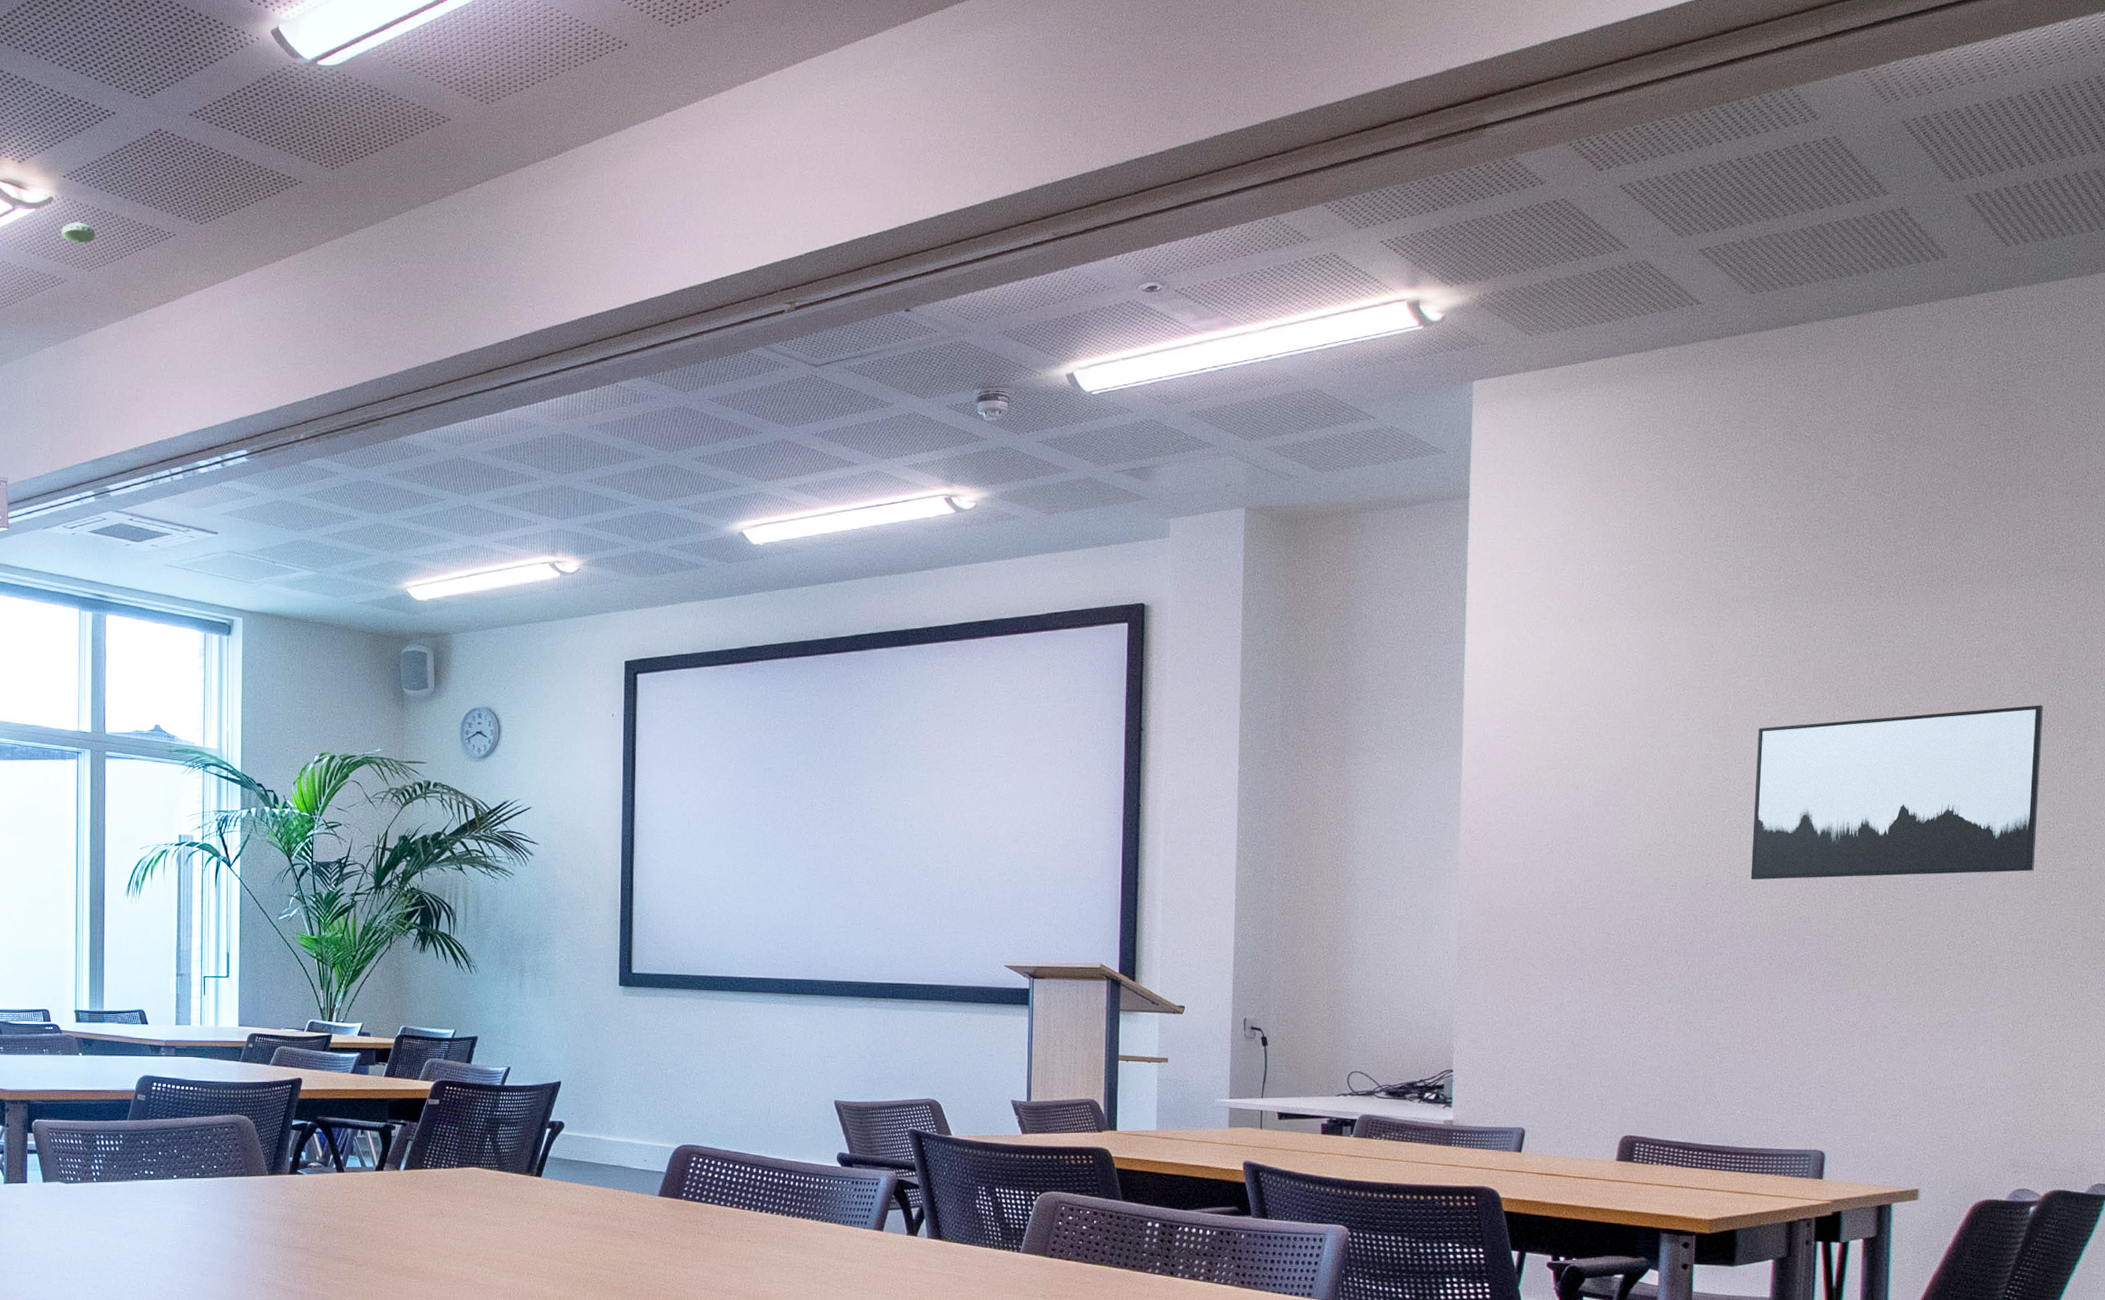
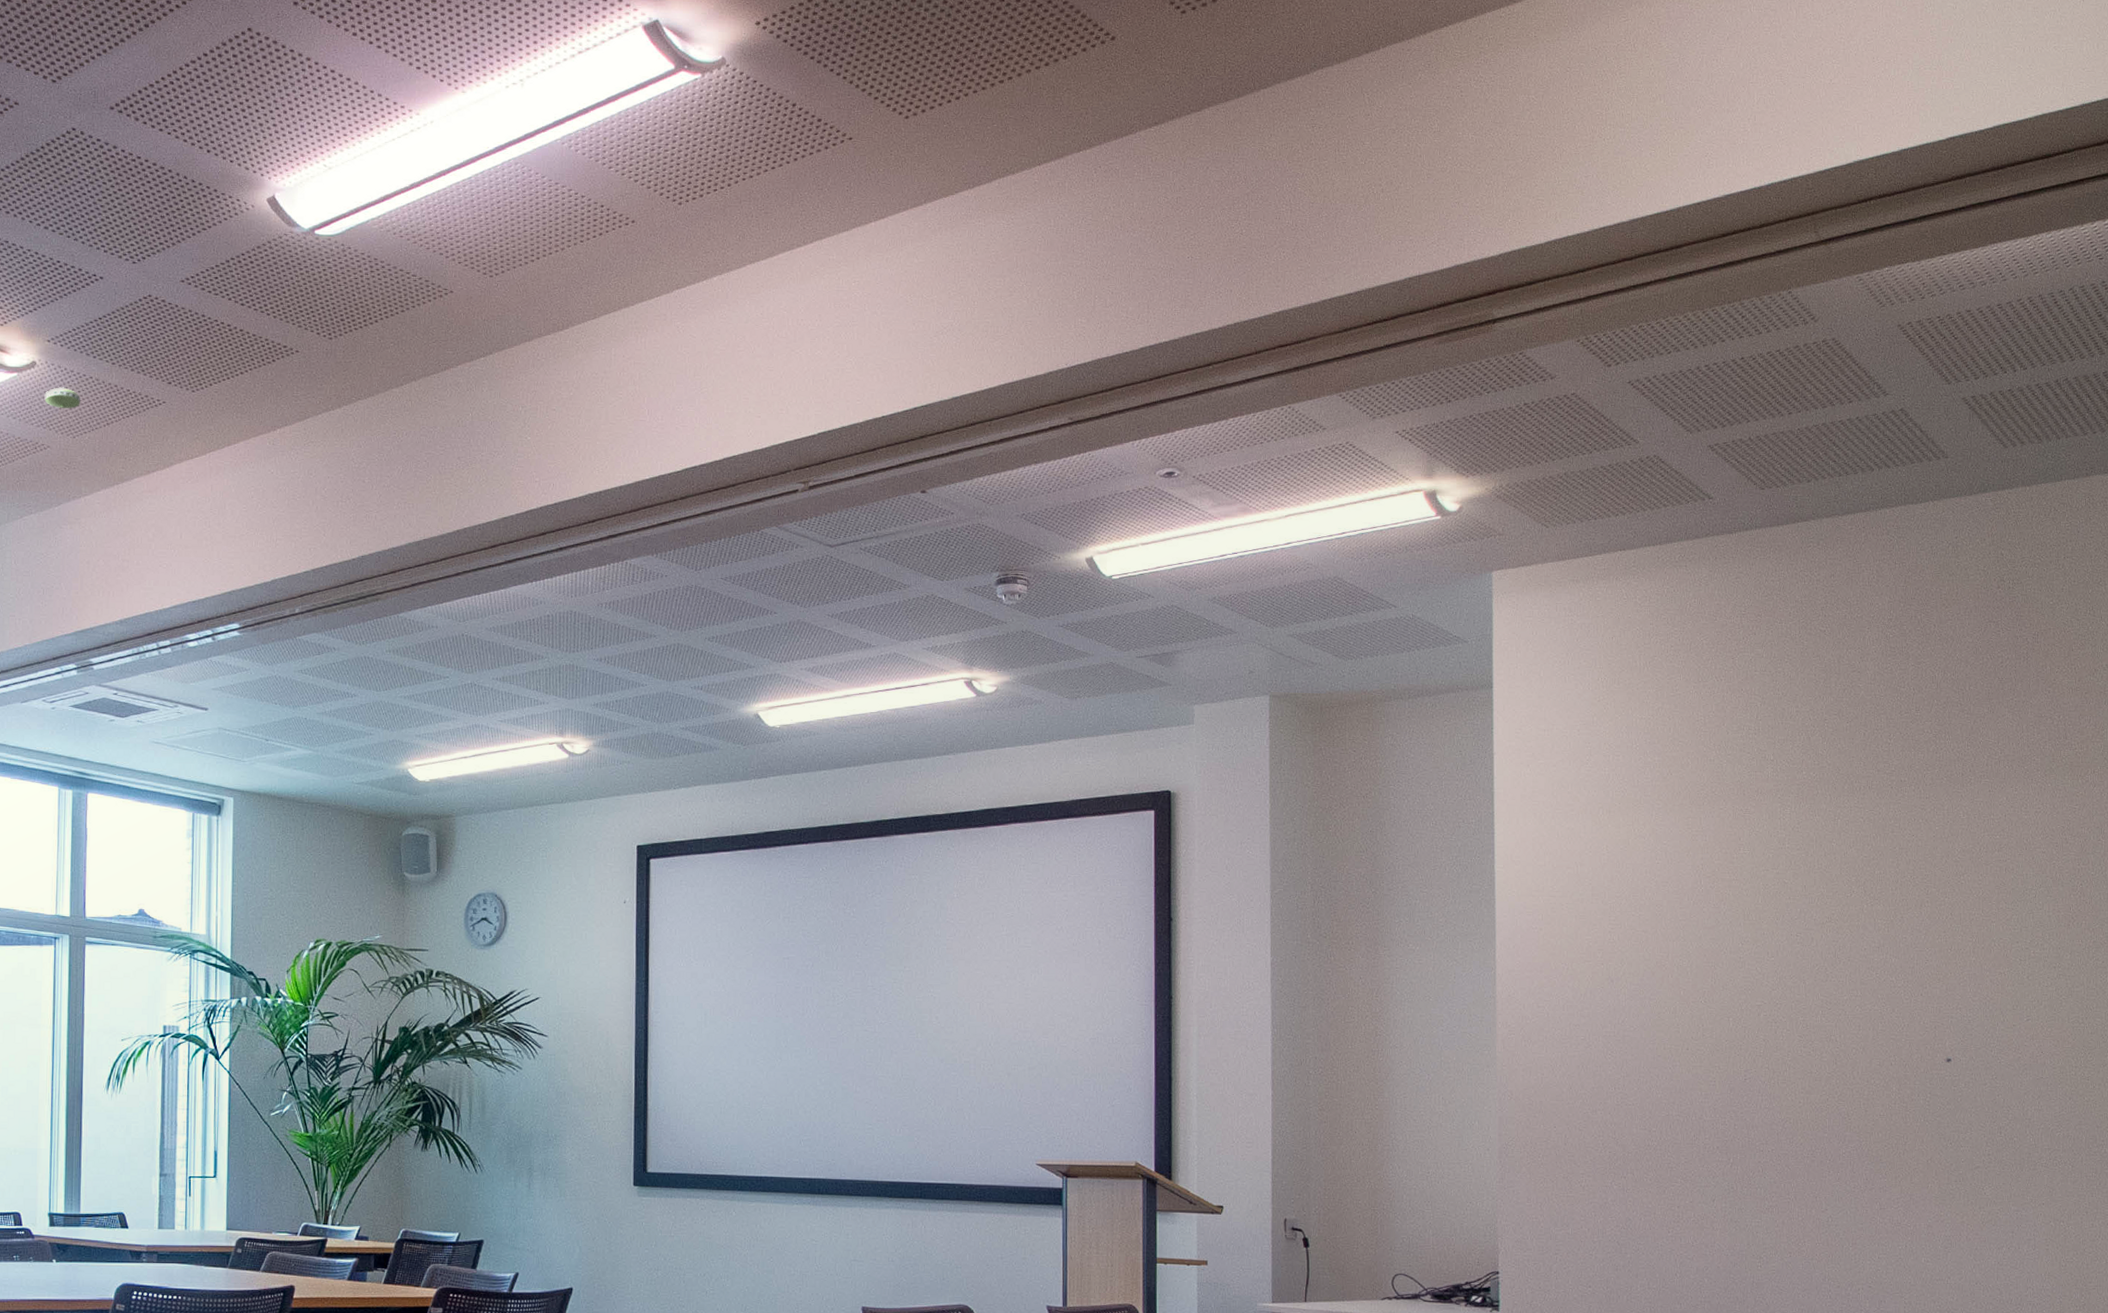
wall art: present [1750,705,2043,880] -> none [1788,899,2067,1076]

